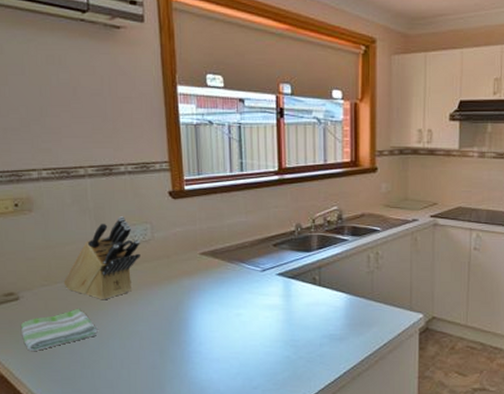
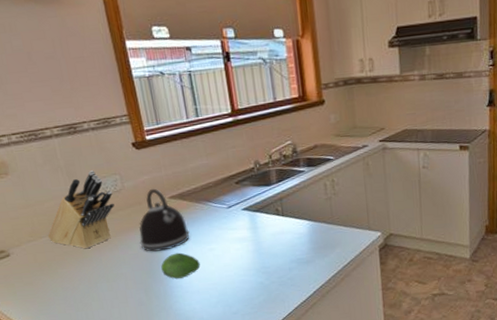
dish towel: present [20,308,98,351] -> none [15,258,86,301]
kettle: none [162,242,217,311] -> present [139,188,190,252]
fruit: none [181,314,224,344] -> present [161,252,200,280]

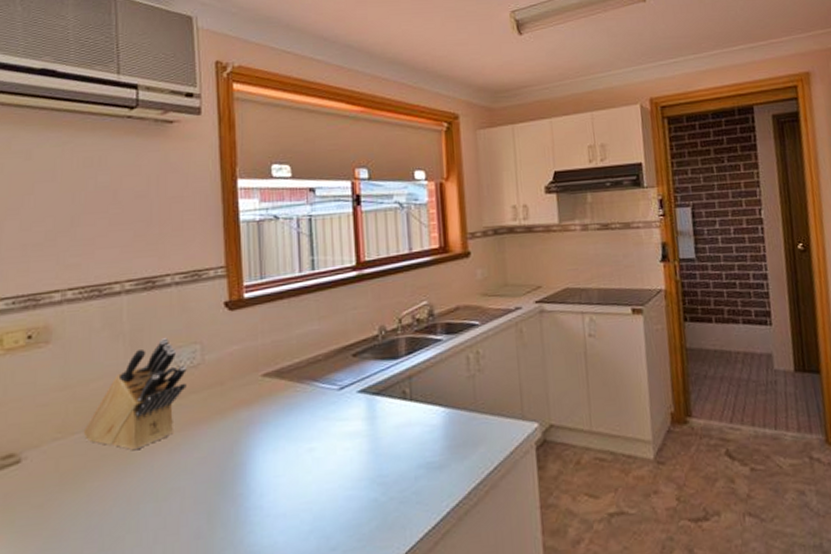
kettle: present [139,188,190,252] -> none [212,362,283,454]
fruit: present [161,252,200,280] -> none [237,454,292,497]

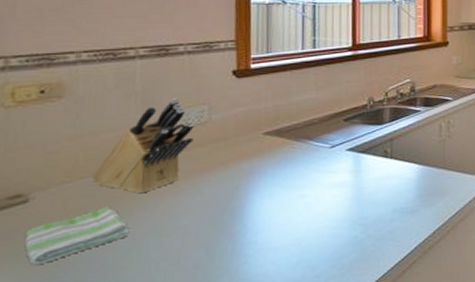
dish towel: none [18,464,125,534] -> present [24,205,130,265]

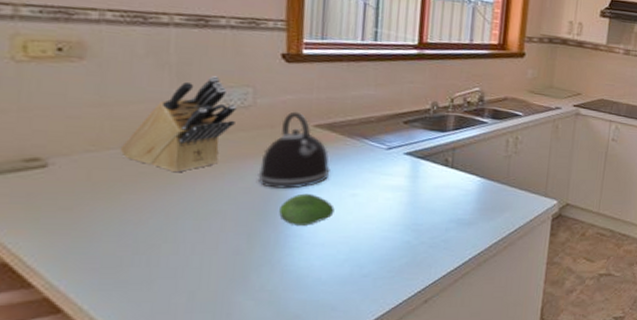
dish towel: present [24,205,130,265] -> none [44,180,163,232]
kettle: none [214,122,280,198] -> present [257,111,330,189]
fruit: none [235,199,285,234] -> present [279,193,335,227]

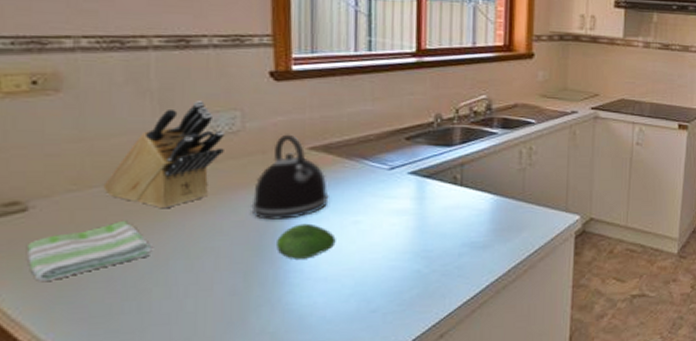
dish towel: none [44,180,163,232] -> present [26,220,152,281]

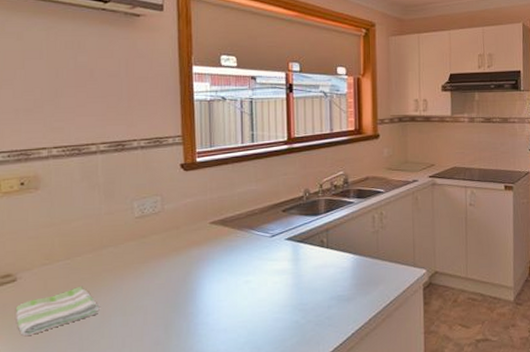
knife block: present [103,101,225,209] -> none [66,190,150,276]
kettle: present [251,134,329,220] -> none [169,212,226,282]
fruit: present [277,223,336,261] -> none [188,284,232,315]

